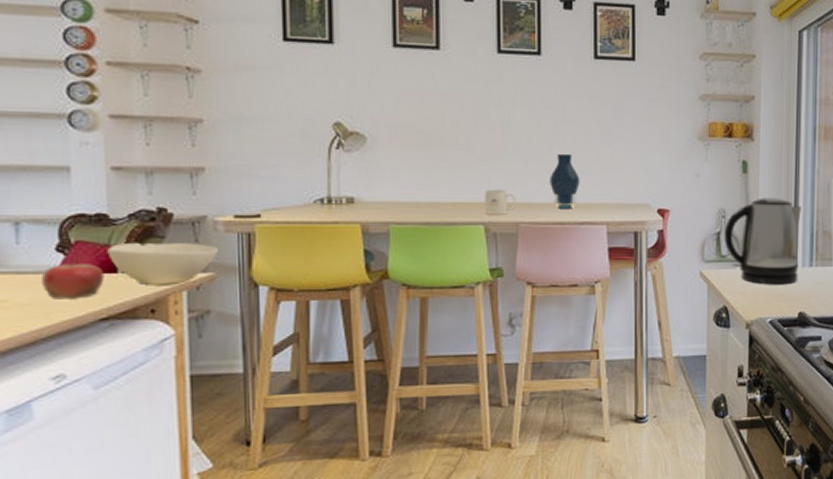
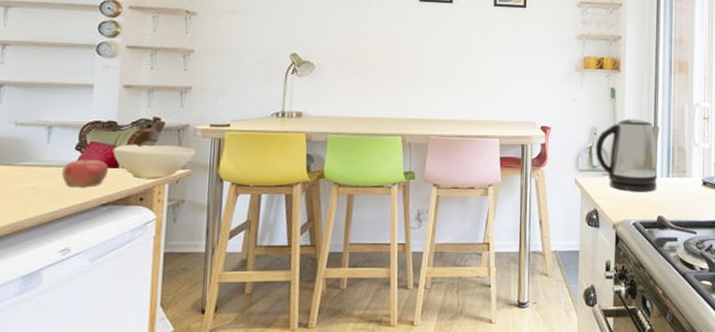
mug: present [484,189,516,215] -> none [402,108,428,128]
vase: present [550,154,580,209] -> none [455,81,479,125]

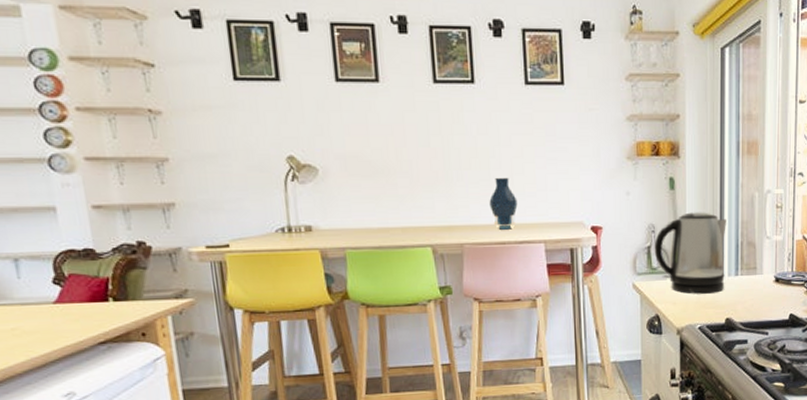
fruit: present [61,156,109,188] -> none [42,290,98,327]
bowl: present [113,144,197,179] -> none [97,272,196,312]
vase: none [455,81,479,125] -> present [489,178,518,230]

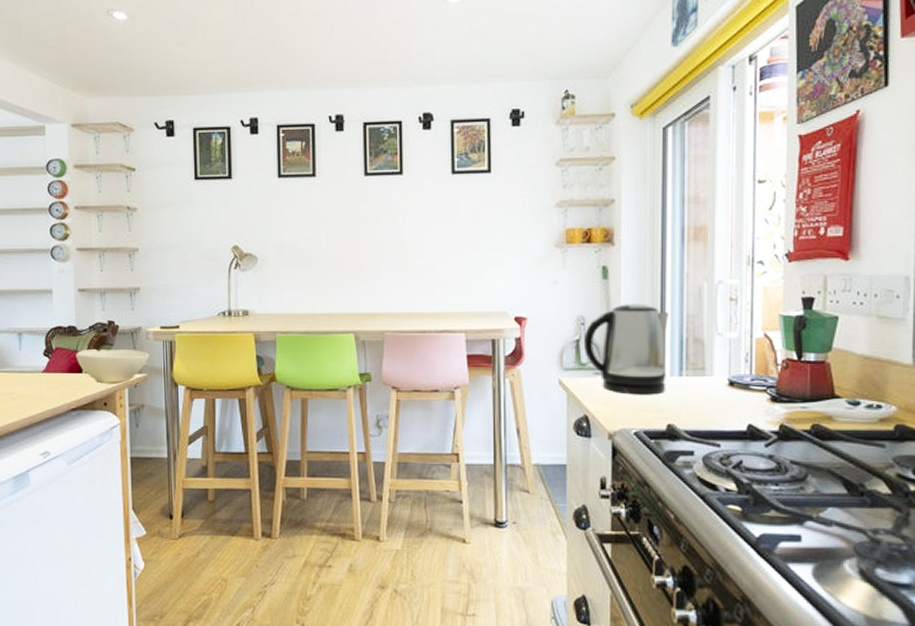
bowl: none [97,272,196,312] -> present [75,348,150,384]
vase: present [489,178,518,230] -> none [412,266,440,318]

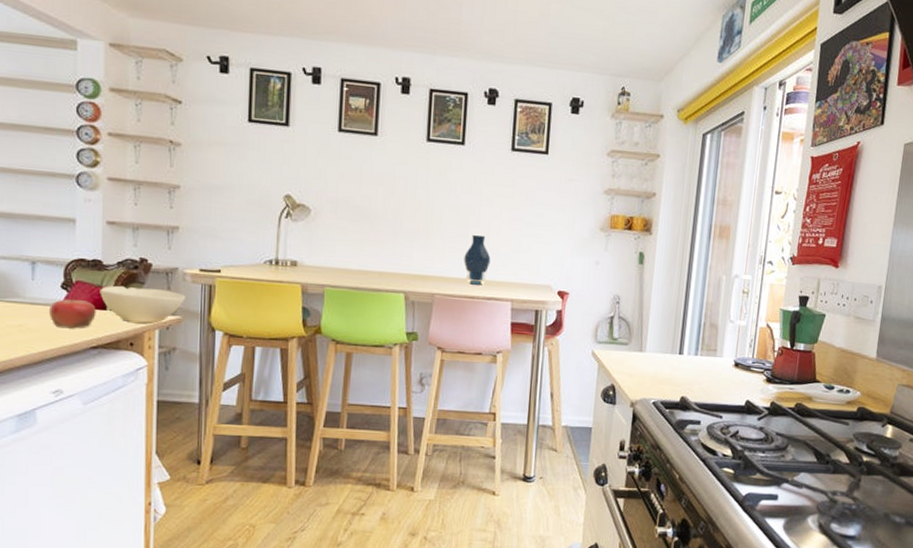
fruit: none [34,362,74,393] -> present [48,296,96,329]
vase: none [412,266,440,318] -> present [464,235,491,285]
kettle: present [583,304,668,395] -> none [616,288,692,370]

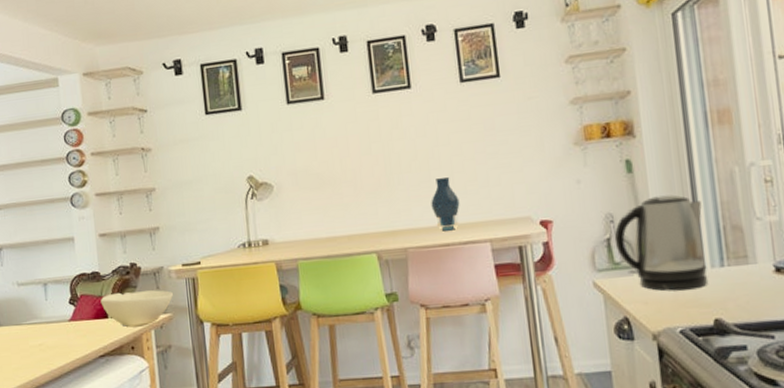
fruit: present [48,296,96,329] -> none [61,309,100,342]
kettle: none [616,288,692,370] -> present [614,195,709,291]

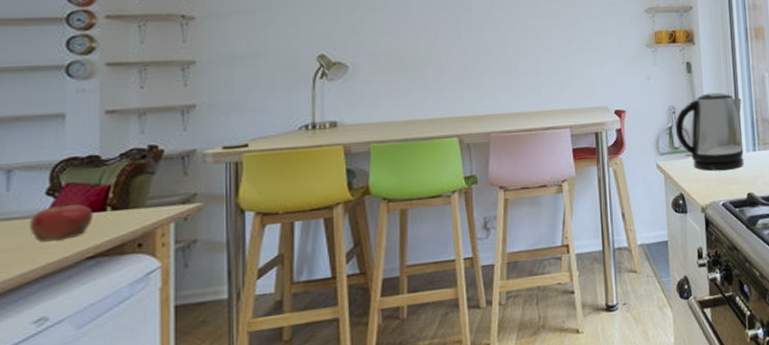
fruit: none [61,309,100,342] -> present [28,201,93,242]
bowl: present [100,290,174,328] -> none [97,176,208,221]
vase: present [431,177,460,231] -> none [516,68,544,118]

